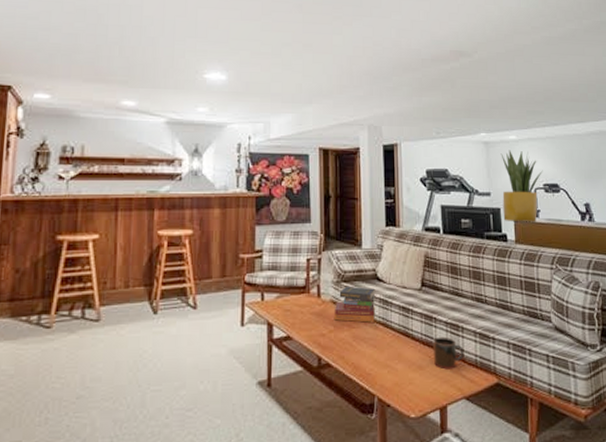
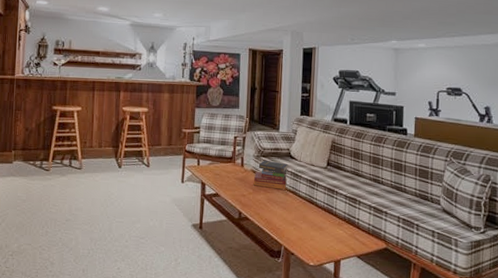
mug: present [432,336,465,368] -> none [332,206,359,232]
planter: present [501,150,543,222] -> none [405,56,448,120]

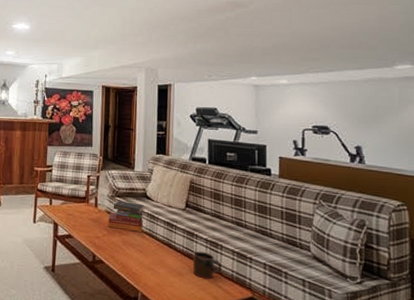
mug: none [332,206,359,232] -> present [192,251,222,279]

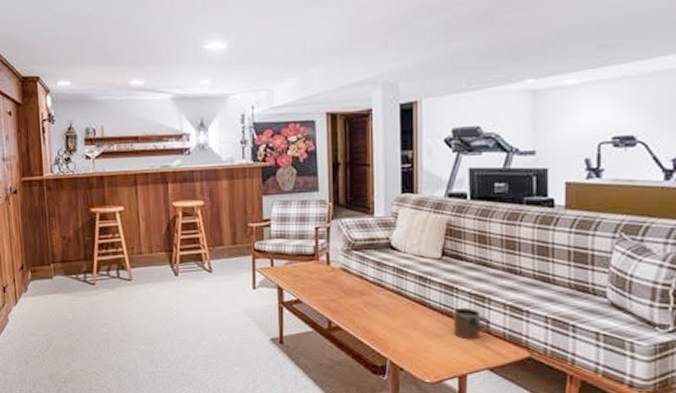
books: present [107,200,145,232] -> none [344,254,389,290]

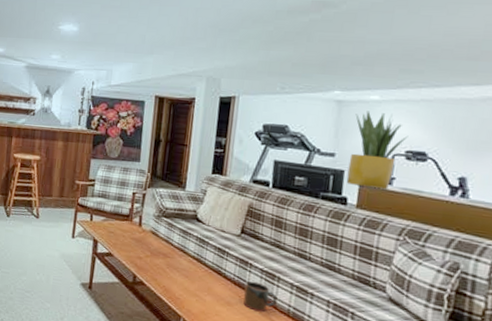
planter: none [551,97,614,185] -> present [346,111,409,190]

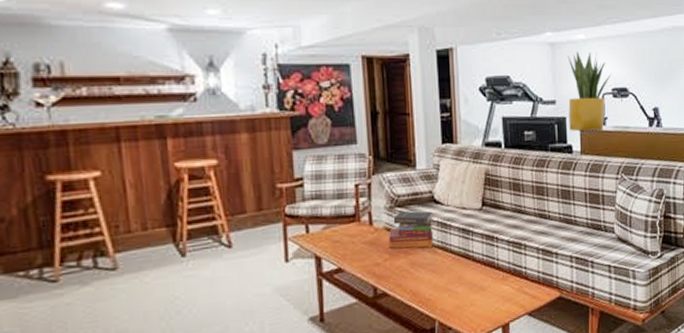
books: none [151,220,194,256] -> present [388,211,434,249]
mug: present [243,281,277,312] -> none [494,255,527,288]

